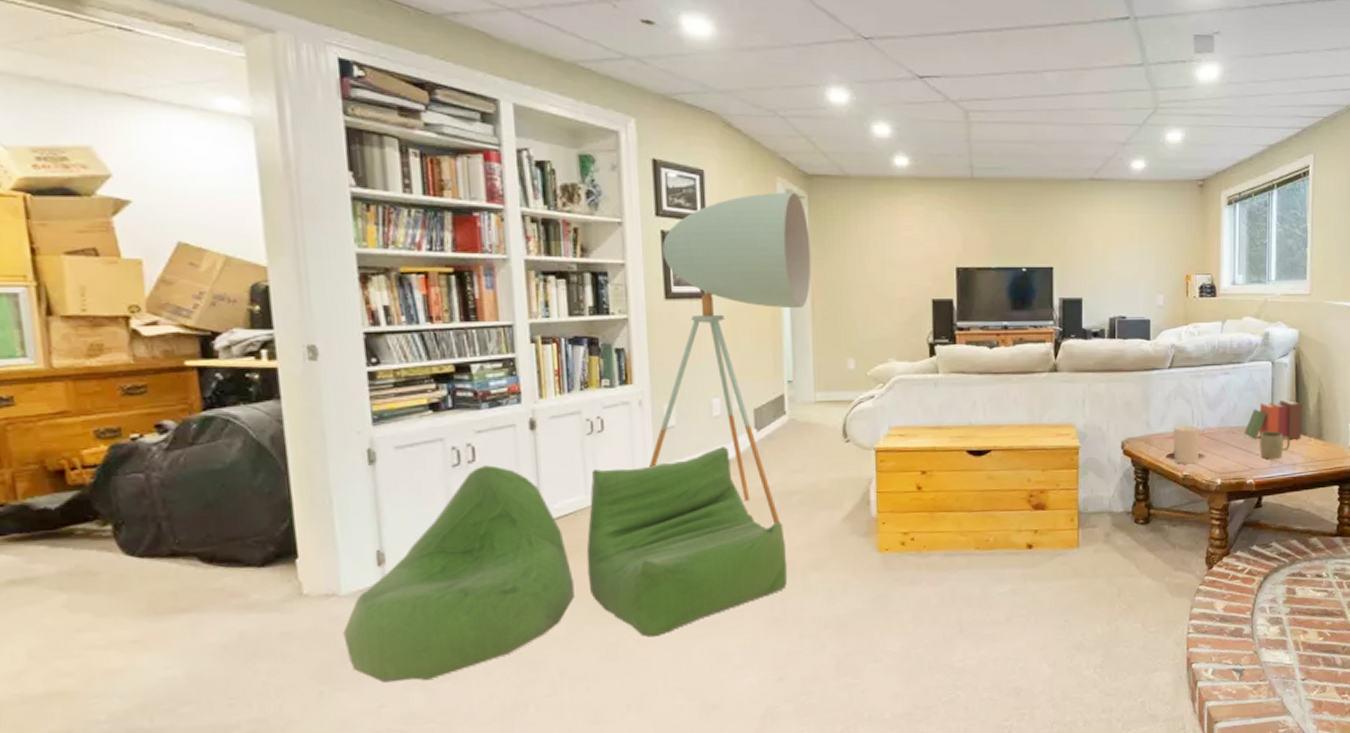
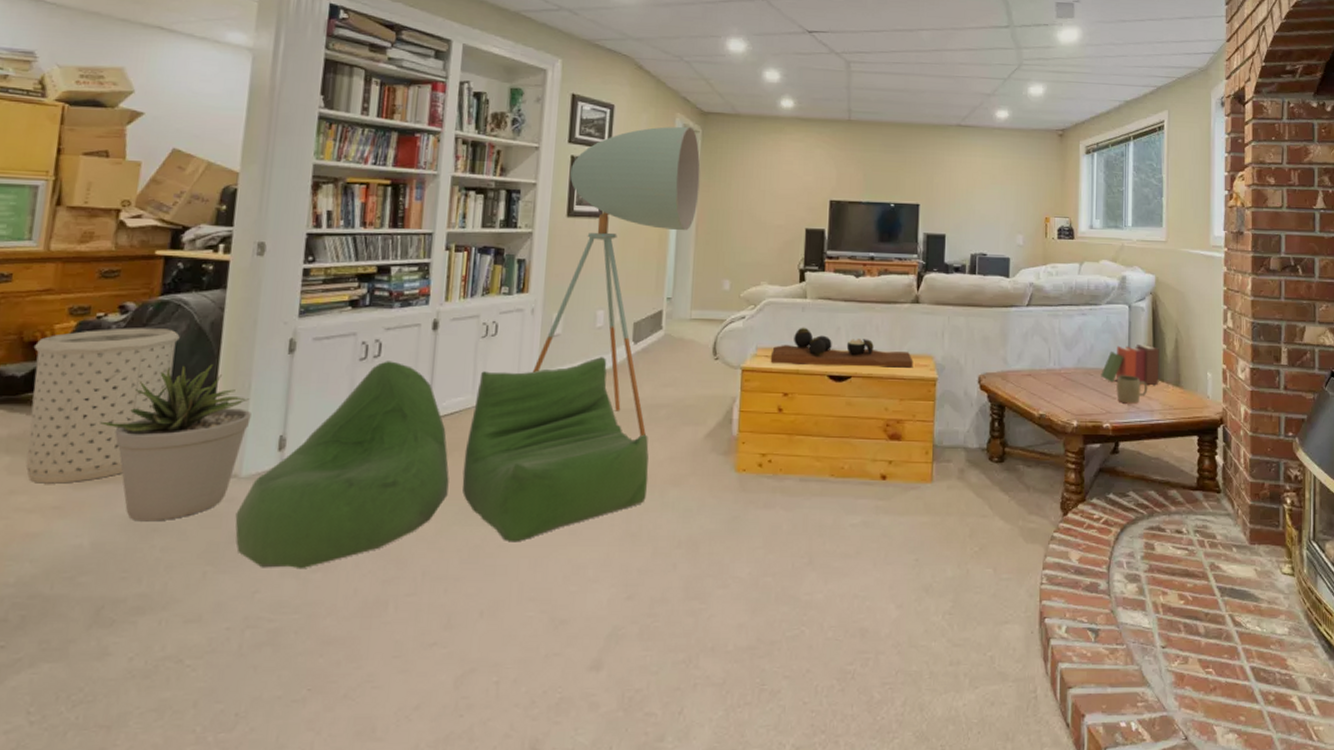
laundry basket: none [62,446,240,619] -> present [25,327,180,484]
potted plant: none [162,482,340,649] -> present [99,364,251,522]
decorative tray: none [904,403,1054,442] -> present [770,327,913,368]
candle: present [1166,424,1207,465] -> none [1022,363,1063,404]

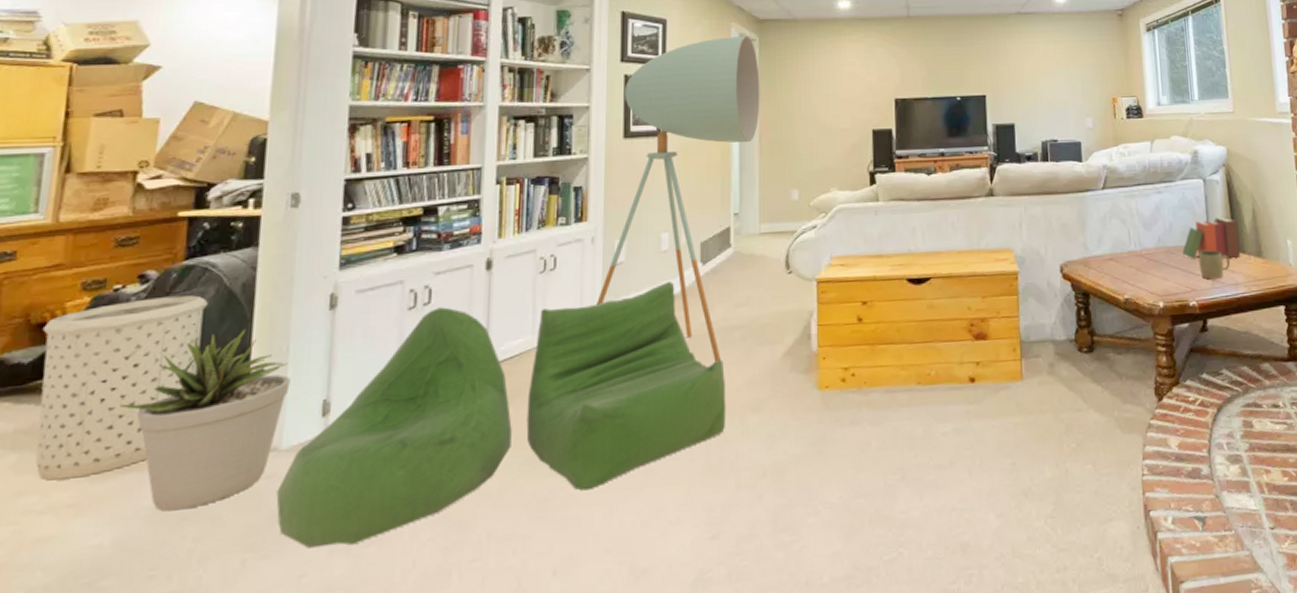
decorative tray: present [770,327,913,368] -> none [846,231,993,272]

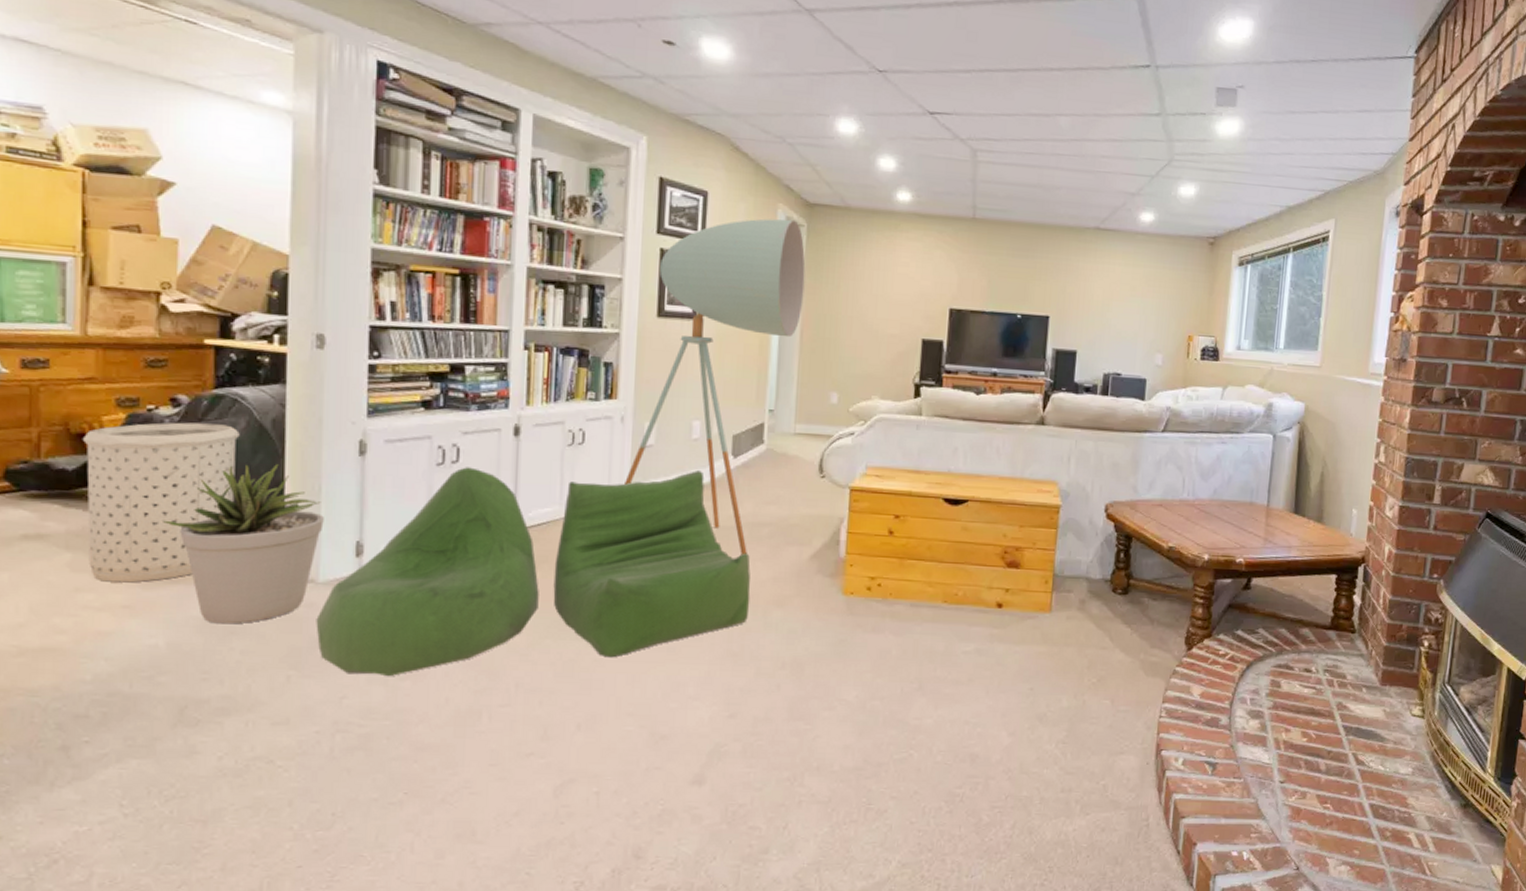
books: present [1182,216,1241,259] -> none [1237,476,1303,520]
mug: present [1198,250,1231,280] -> none [1252,508,1288,539]

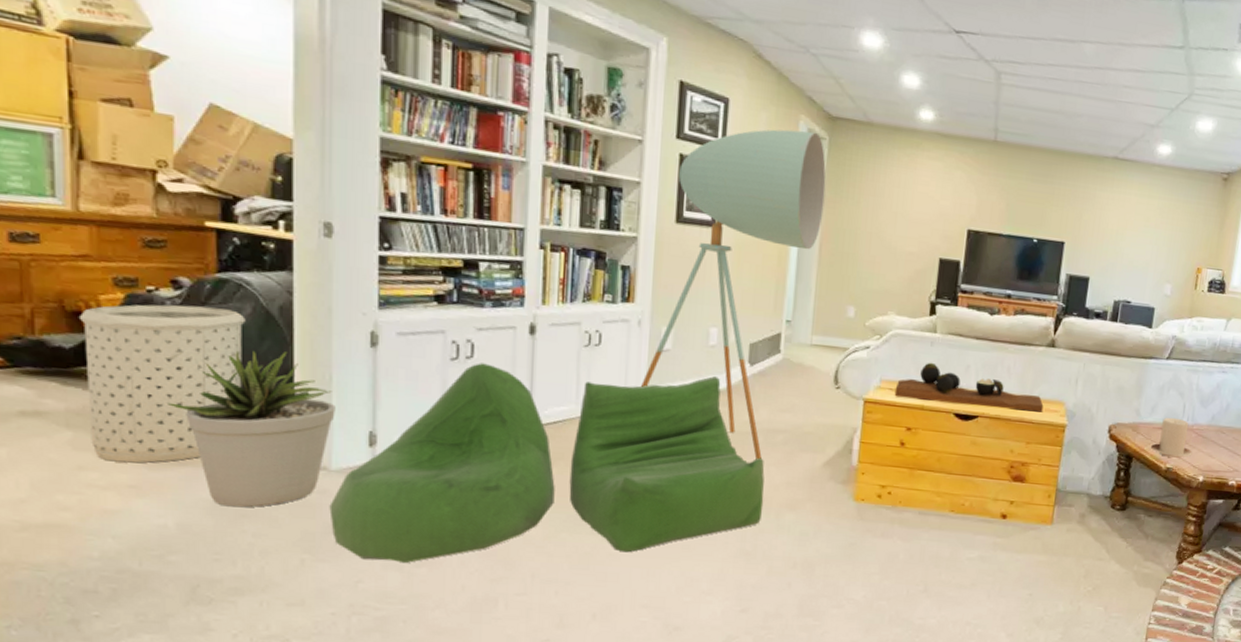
decorative tray: none [881,446,1036,494] -> present [894,362,1044,413]
candle: none [1151,493,1196,536] -> present [1151,417,1193,458]

